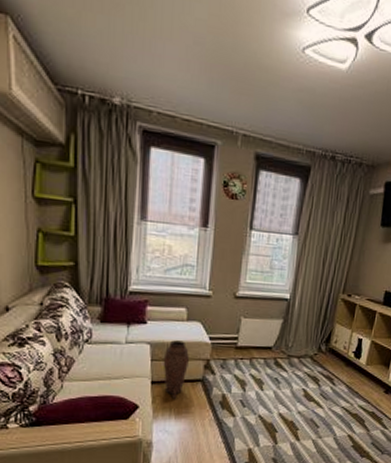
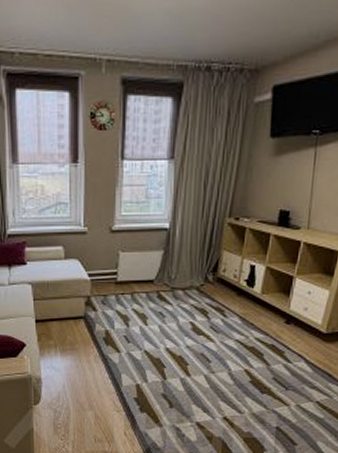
vase: present [163,340,189,399] -> none [45,279,70,336]

